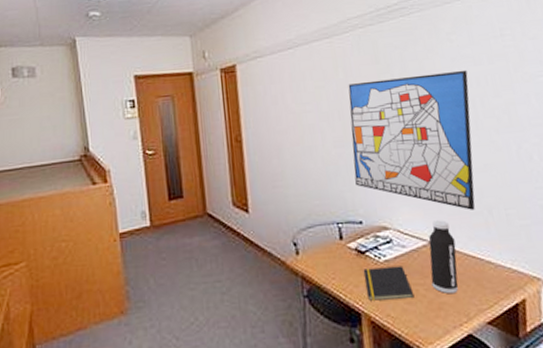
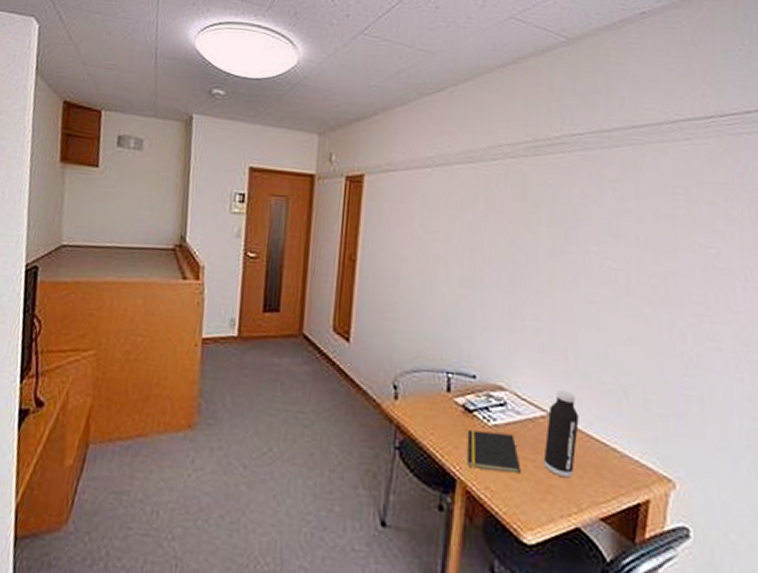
wall art: present [348,69,475,210] -> none [476,218,627,387]

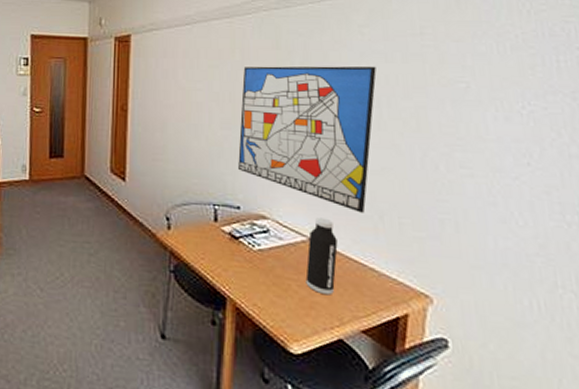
notepad: present [466,430,521,475] -> none [234,254,285,293]
wall art: none [476,218,627,387] -> present [238,66,377,213]

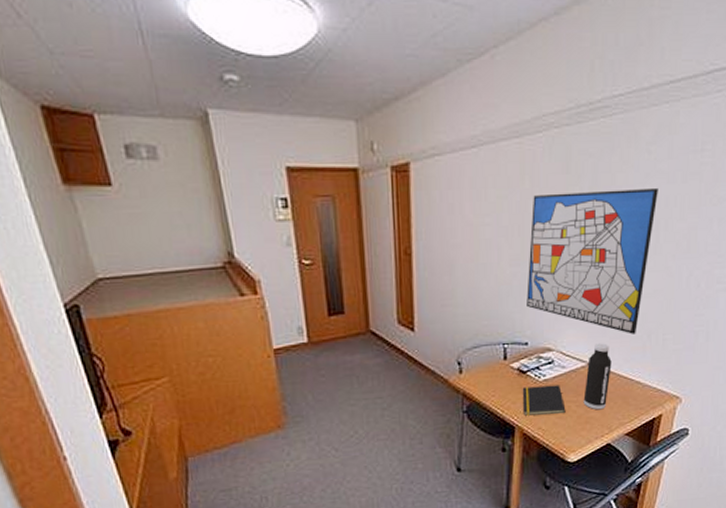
notepad: none [234,254,285,293] -> present [522,385,566,416]

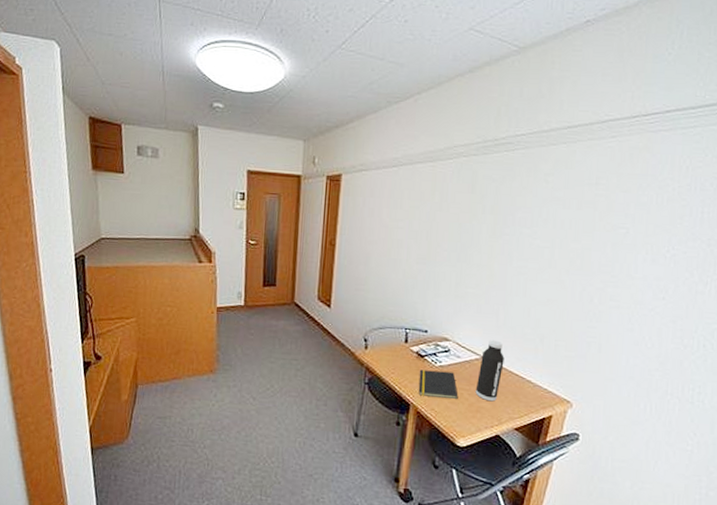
wall art: present [527,187,658,334] -> none [429,208,555,337]

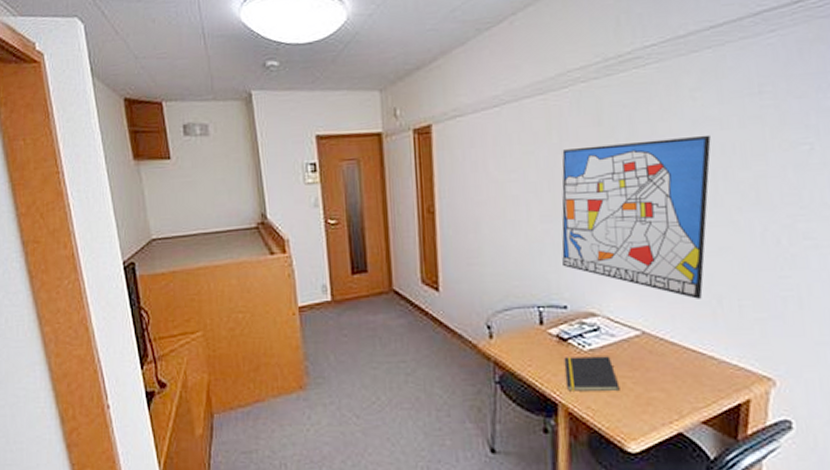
wall art: none [429,208,555,337] -> present [562,134,711,299]
water bottle: present [475,340,504,402] -> none [641,308,674,390]

